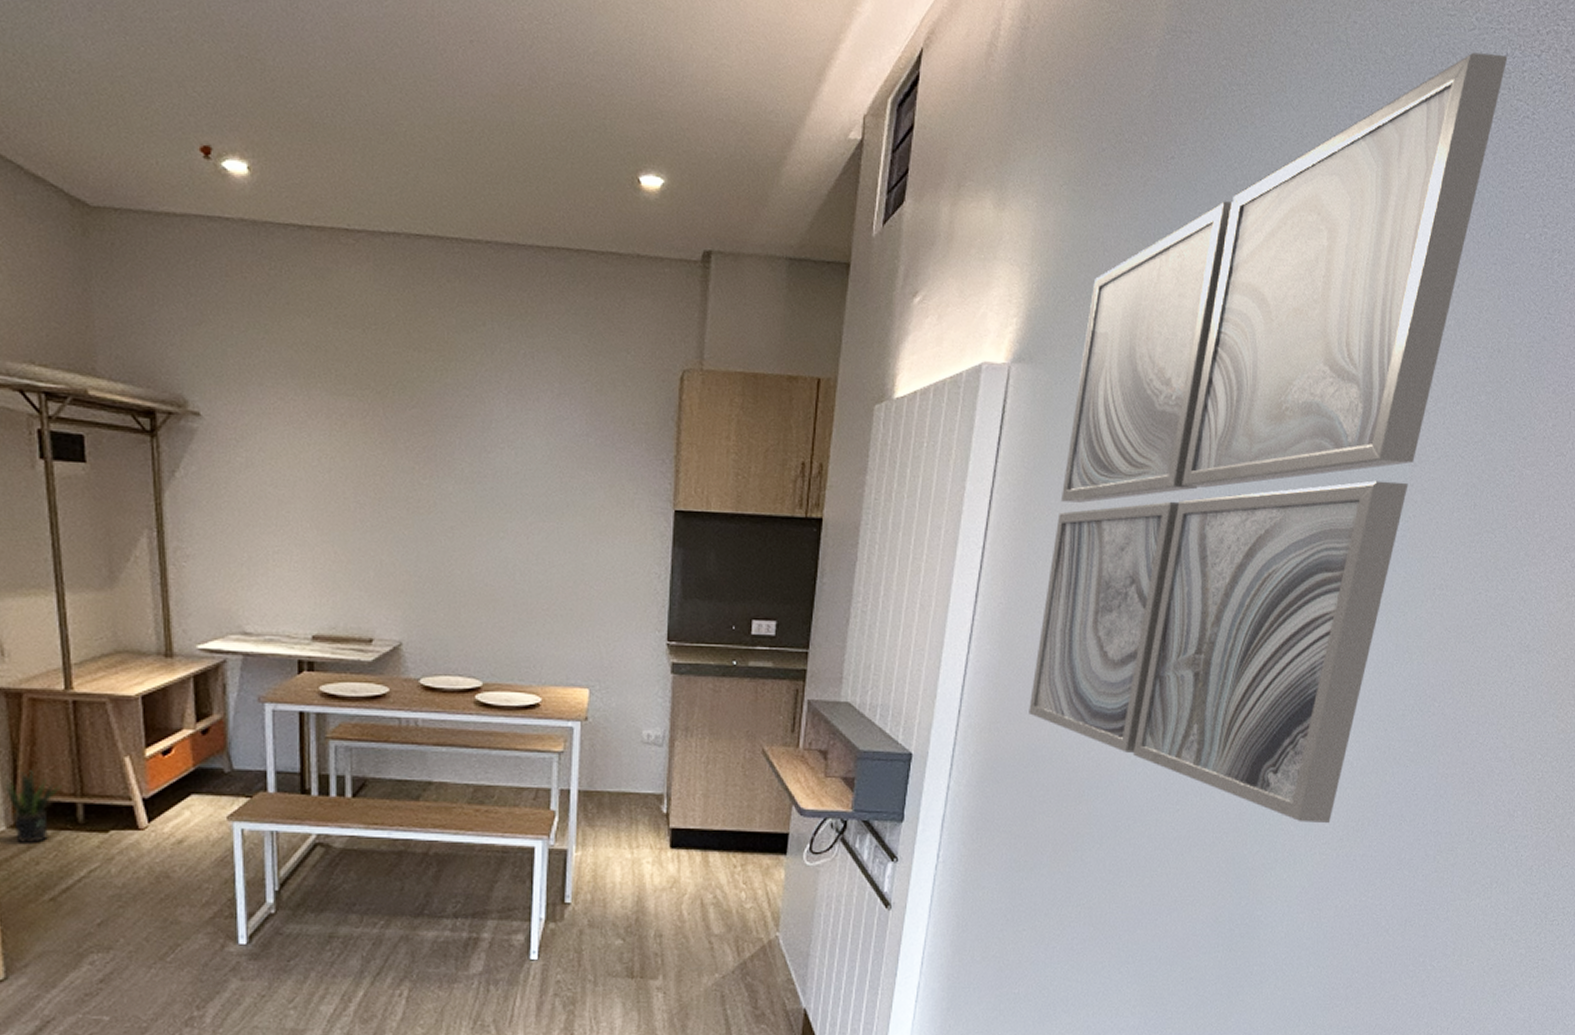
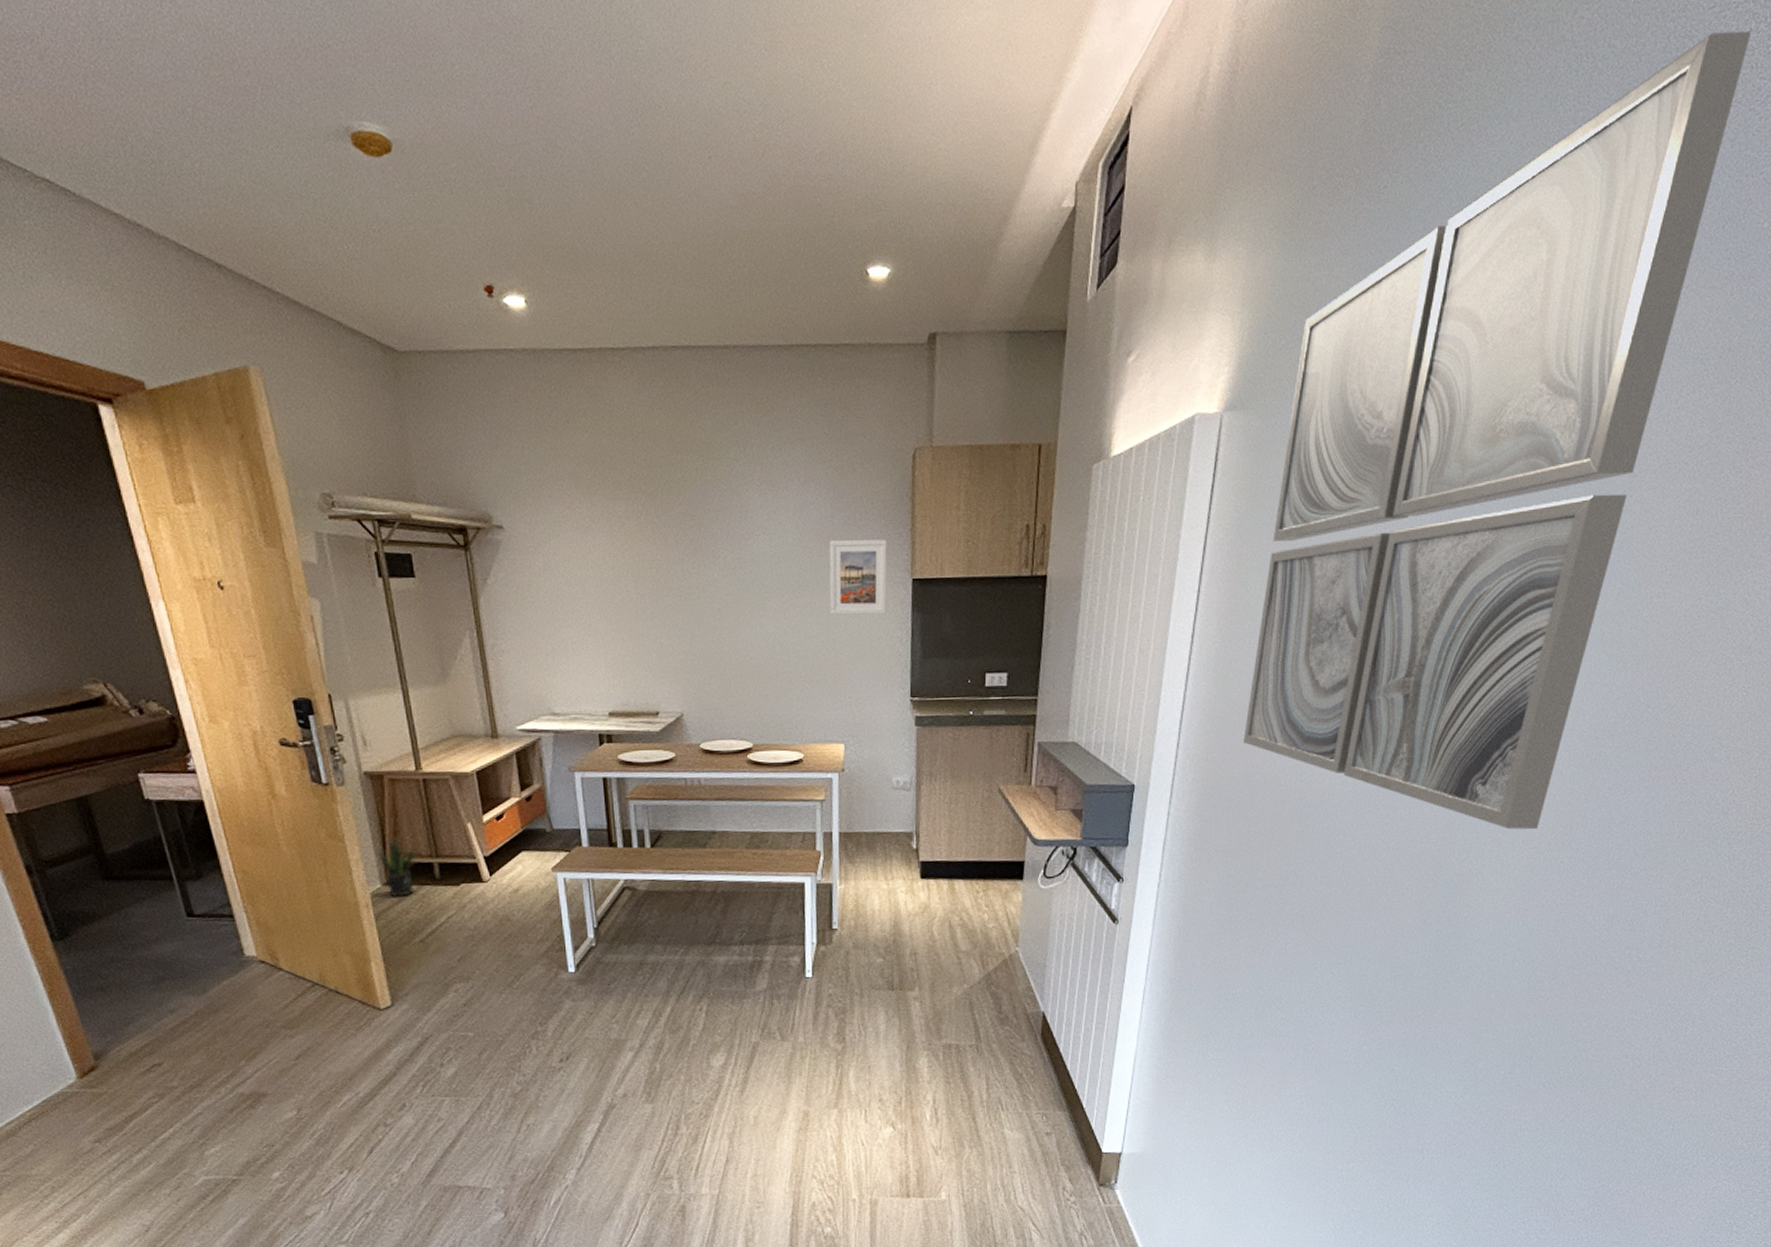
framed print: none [580,460,648,546] -> present [829,539,887,615]

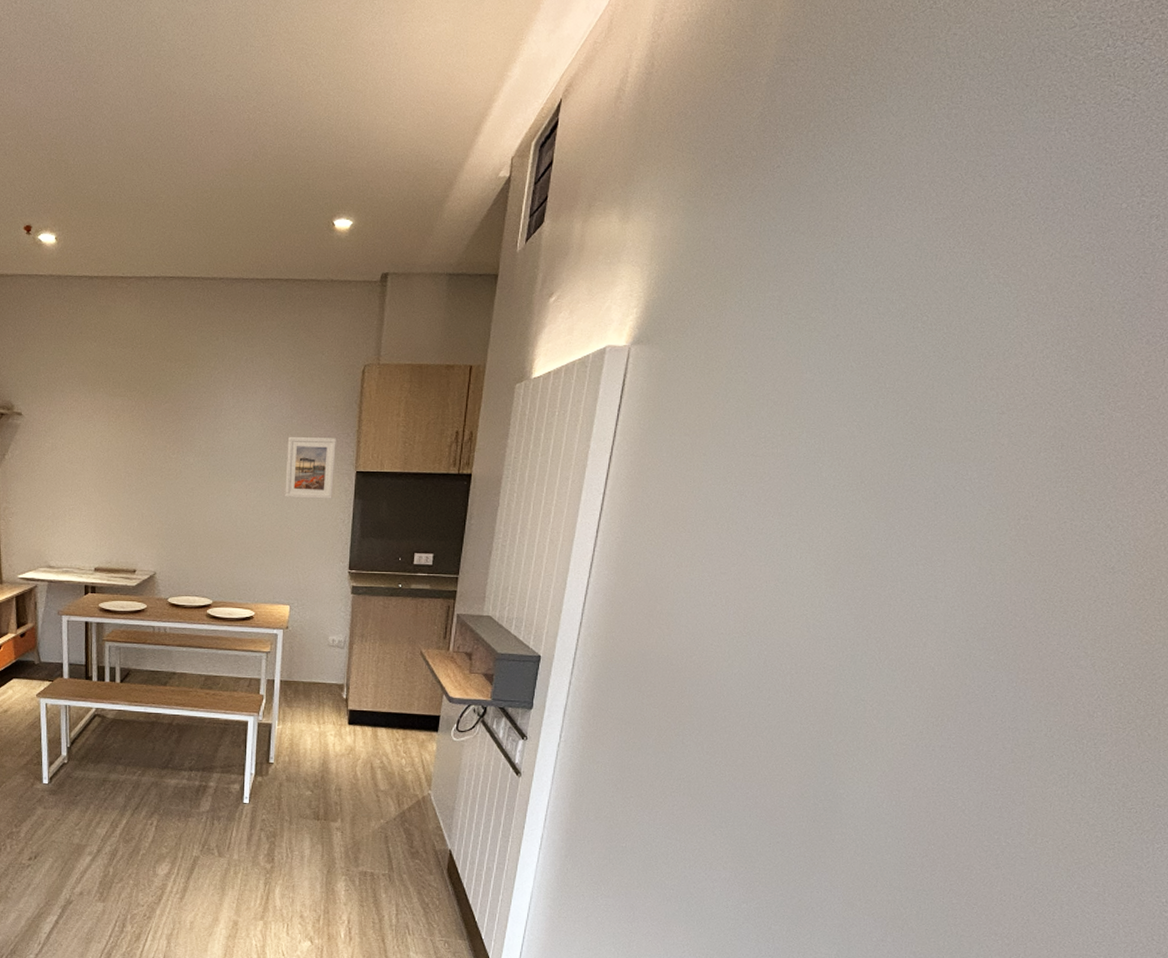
wall art: present [1243,30,1752,830] -> none [640,46,1109,719]

